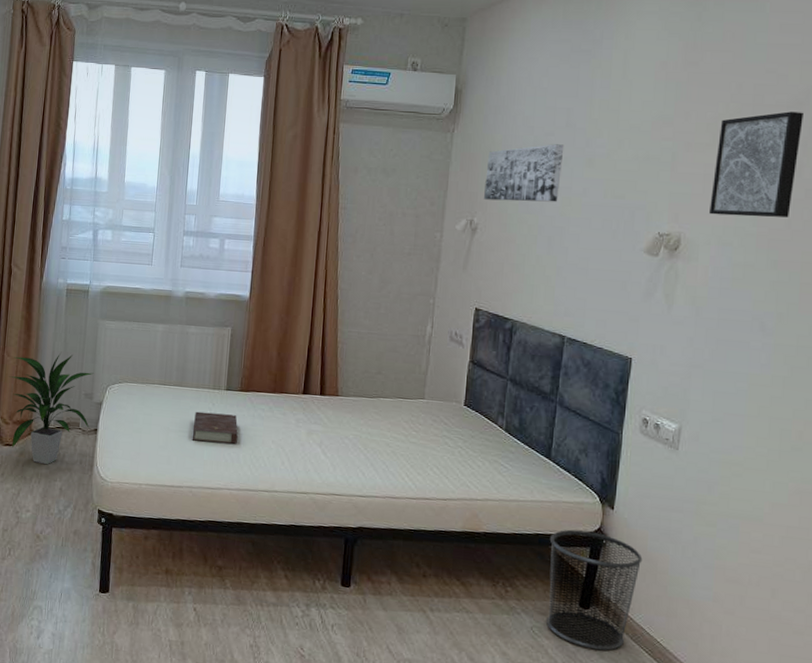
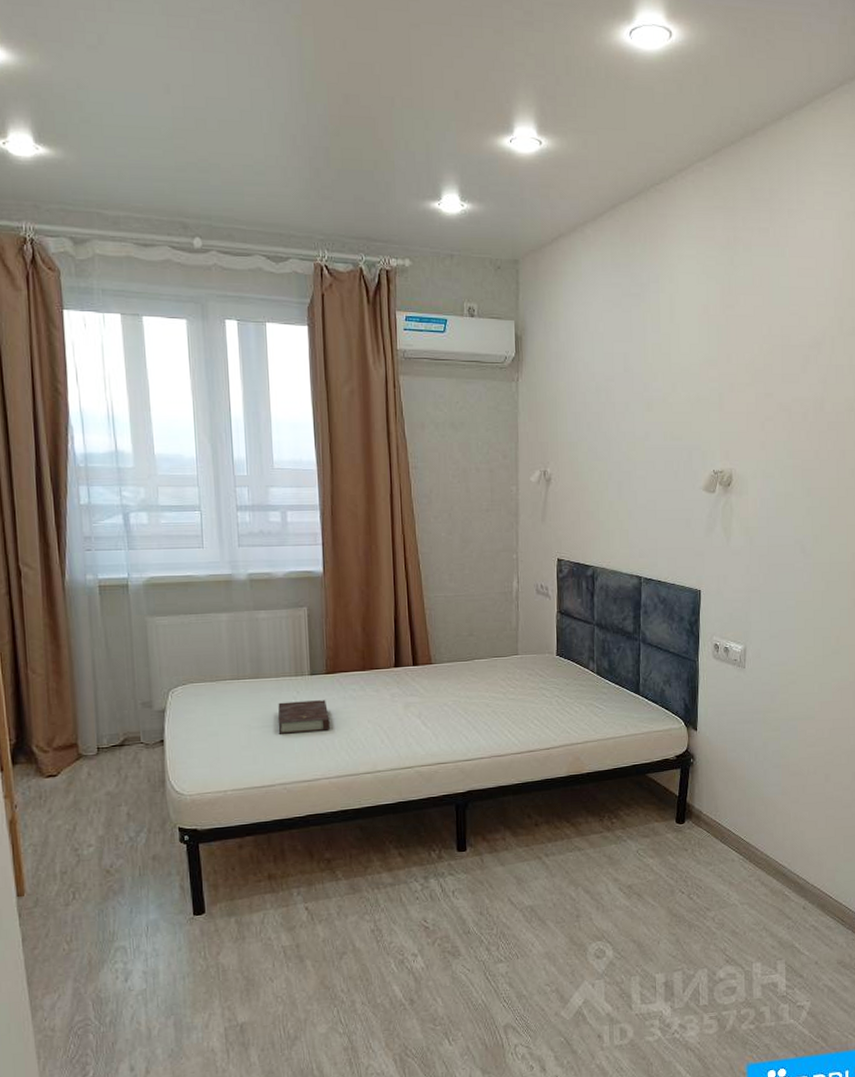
indoor plant: present [9,353,94,465] -> none [38,661,154,791]
wall art: present [483,144,564,202] -> none [553,389,625,449]
waste bin: present [546,529,643,651] -> none [645,754,724,859]
wall art: present [710,111,803,218] -> none [754,351,822,450]

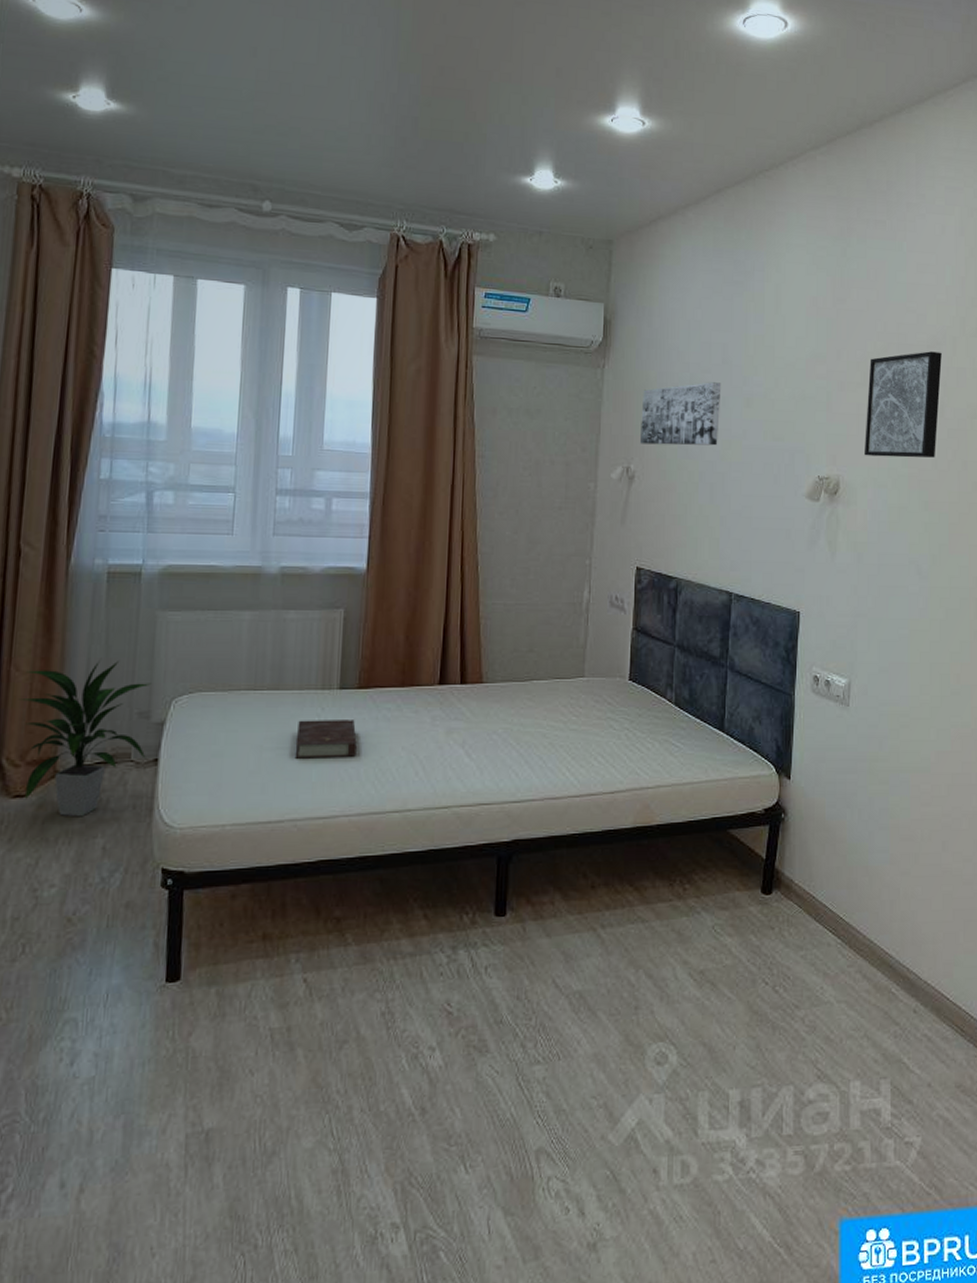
indoor plant: none [38,661,154,791] -> present [18,661,152,817]
wall art: none [553,389,625,449] -> present [639,382,722,446]
wall art: none [754,351,822,450] -> present [865,351,942,458]

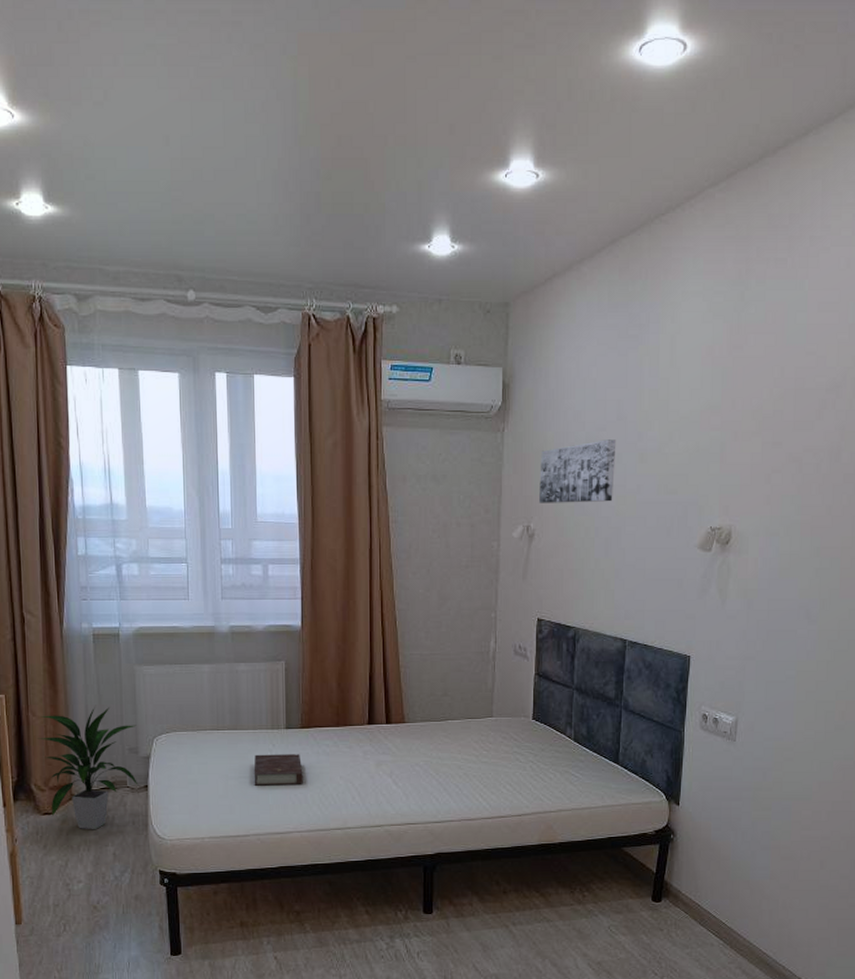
wall art: present [865,351,942,458] -> none [757,395,841,505]

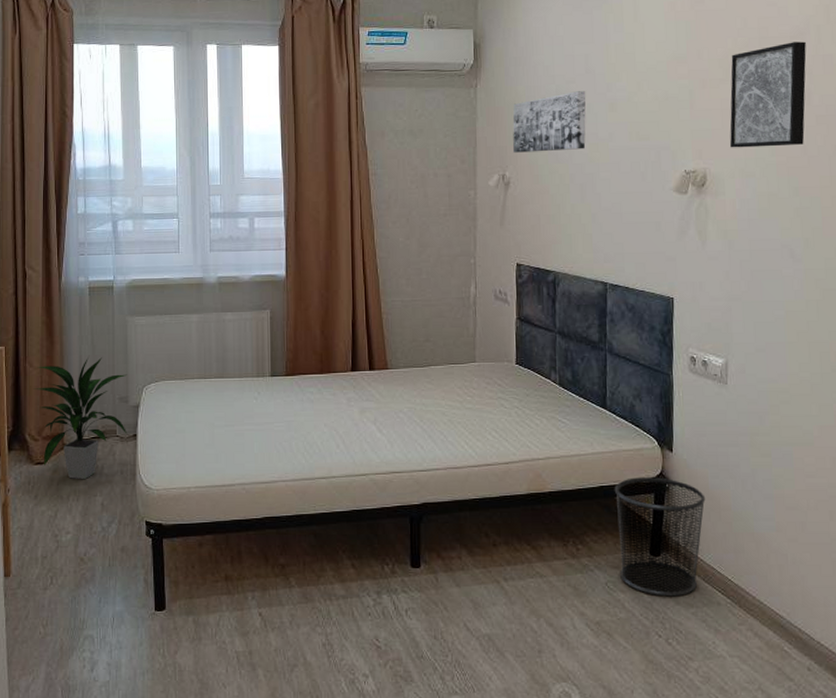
book: present [254,754,303,786] -> none [239,402,288,434]
waste bin: none [621,829,707,939] -> present [614,477,706,597]
wall art: none [757,395,841,505] -> present [730,41,807,148]

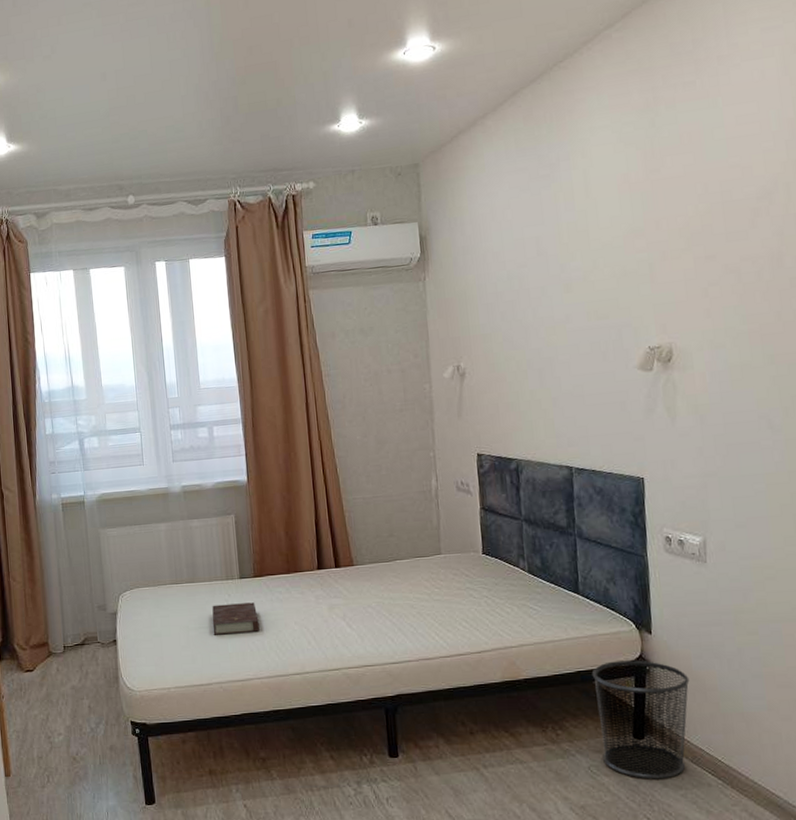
indoor plant: present [33,357,128,480] -> none [18,569,108,685]
book: none [239,402,288,434] -> present [212,602,260,635]
wall art: present [512,91,586,153] -> none [464,274,542,343]
wall art: present [730,41,807,148] -> none [692,201,778,320]

